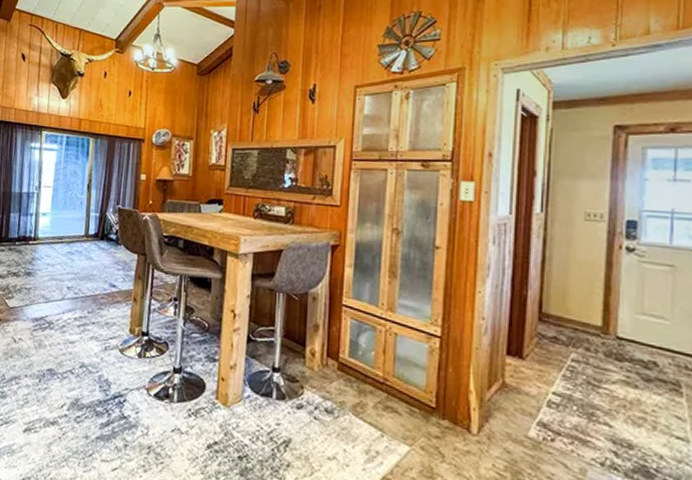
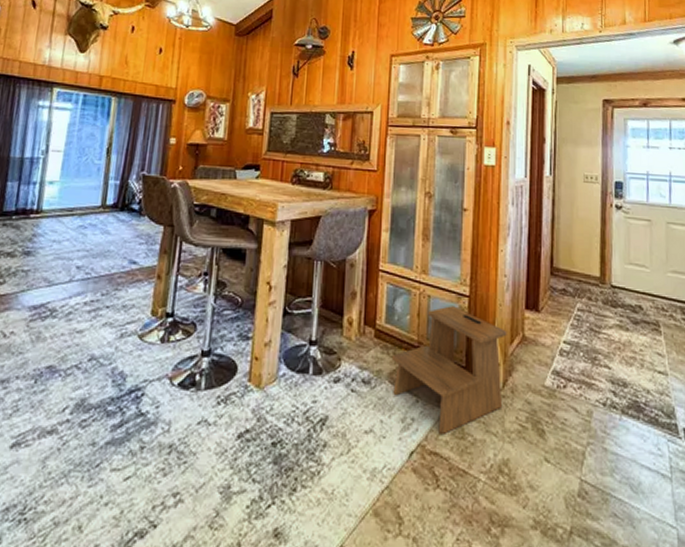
step stool: none [355,345,484,472] -> present [391,306,507,436]

